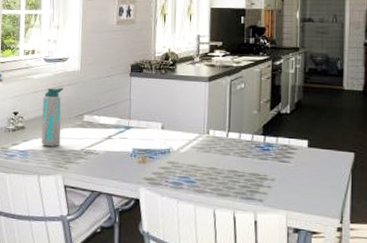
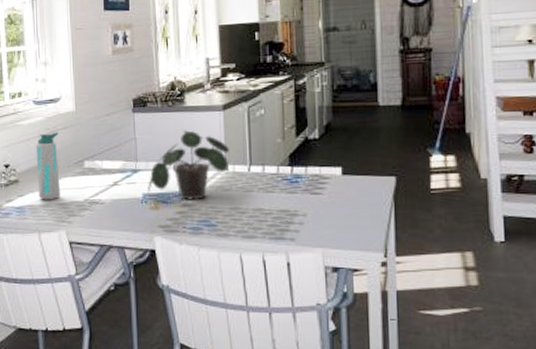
potted plant: none [137,96,211,158] -> present [148,130,229,200]

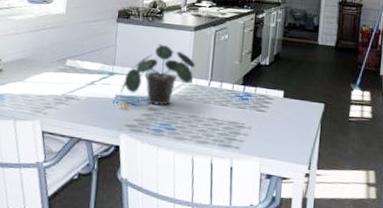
water bottle: present [35,132,61,200] -> none [19,30,47,91]

